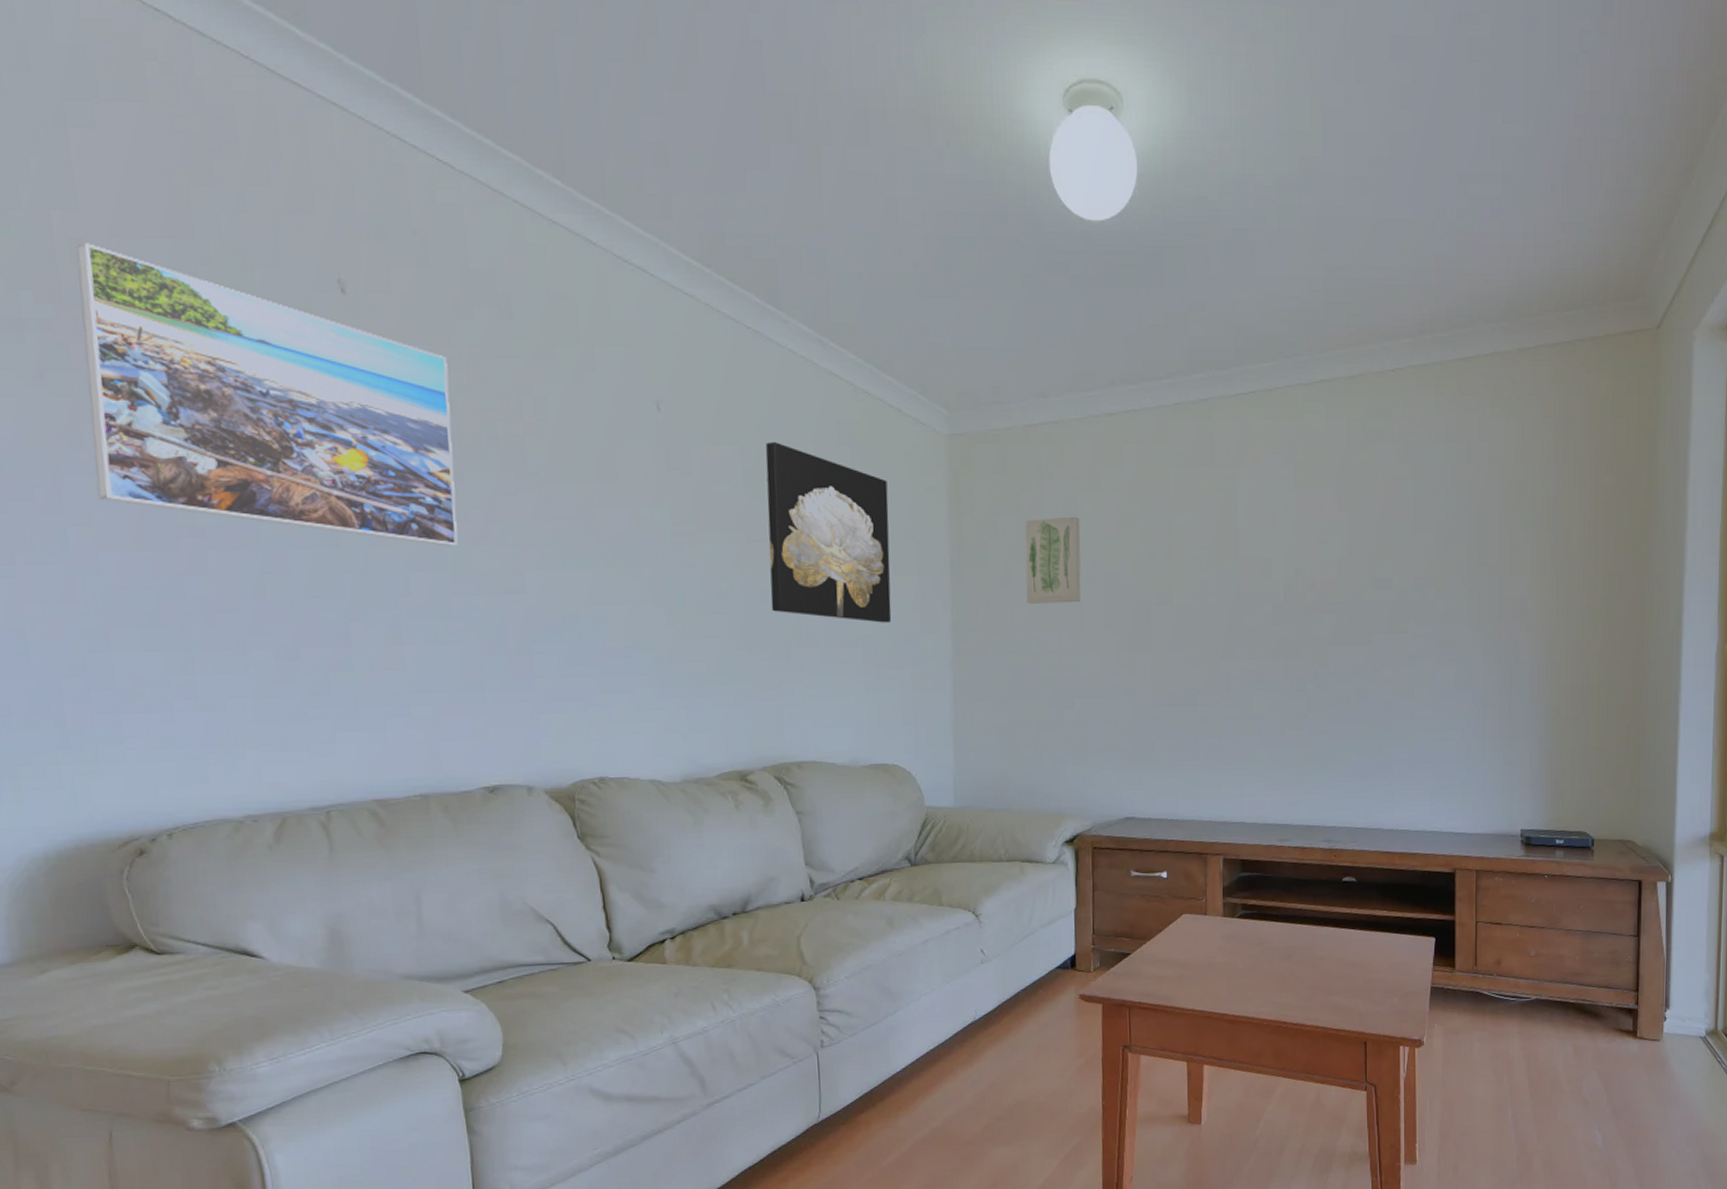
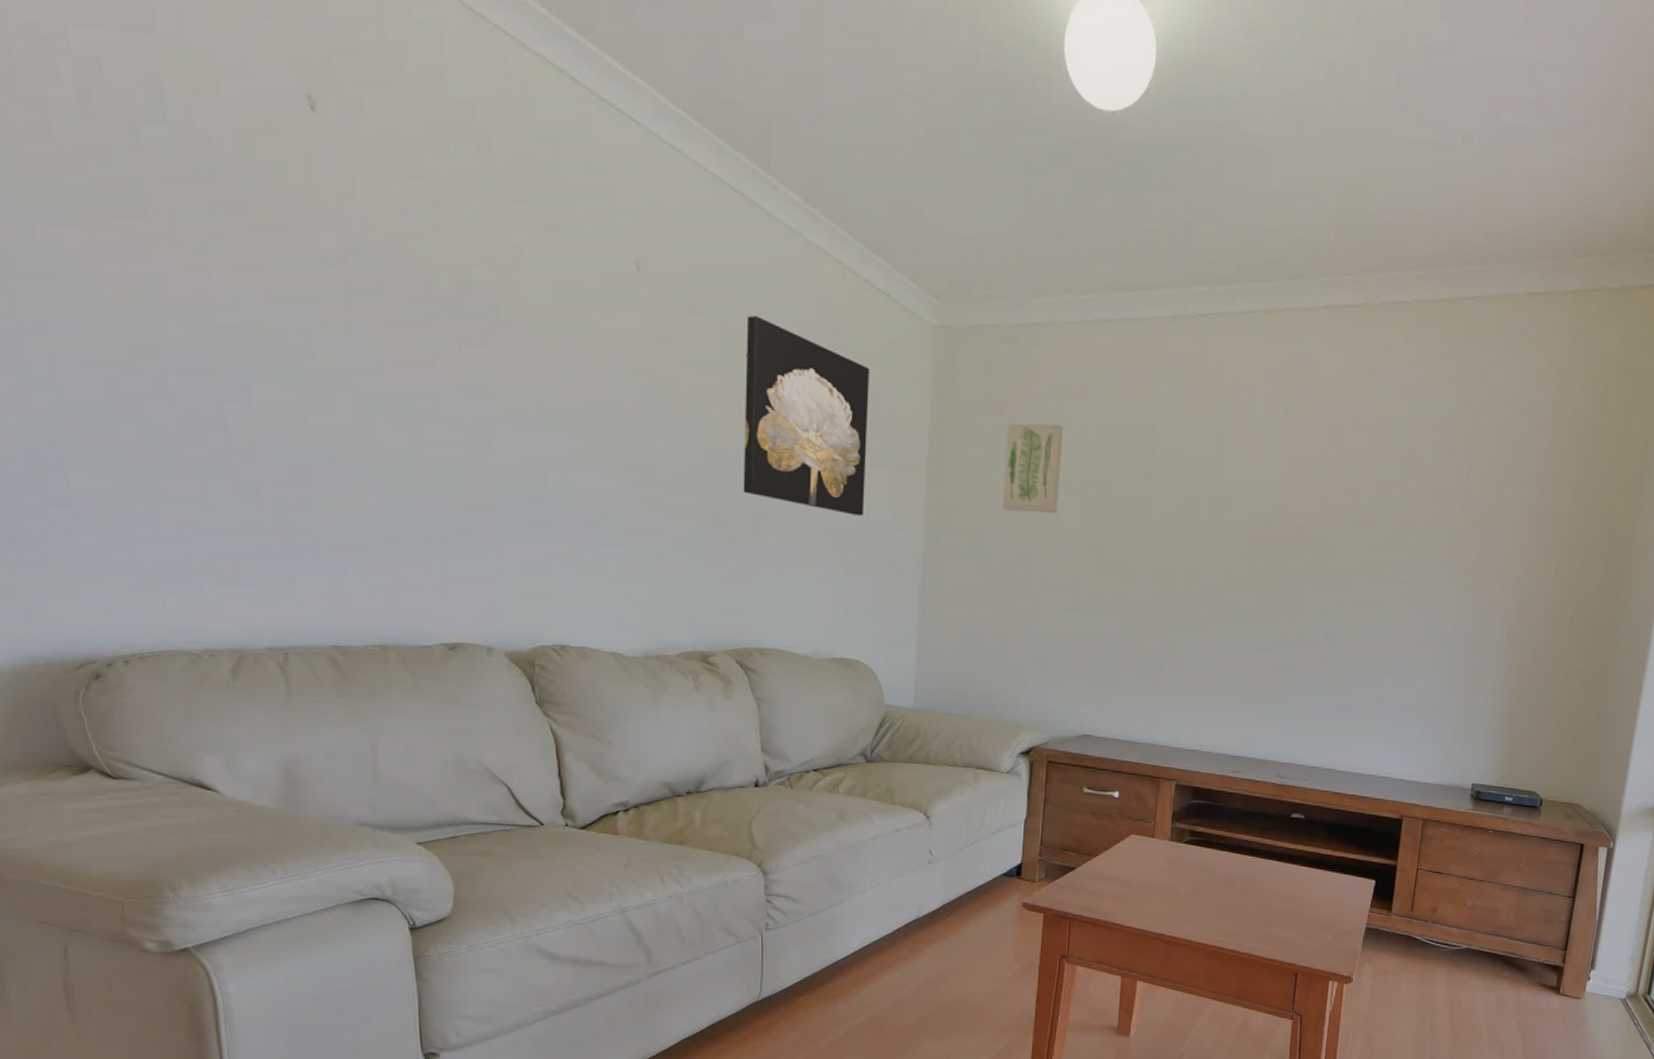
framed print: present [76,243,459,547] -> none [31,27,426,394]

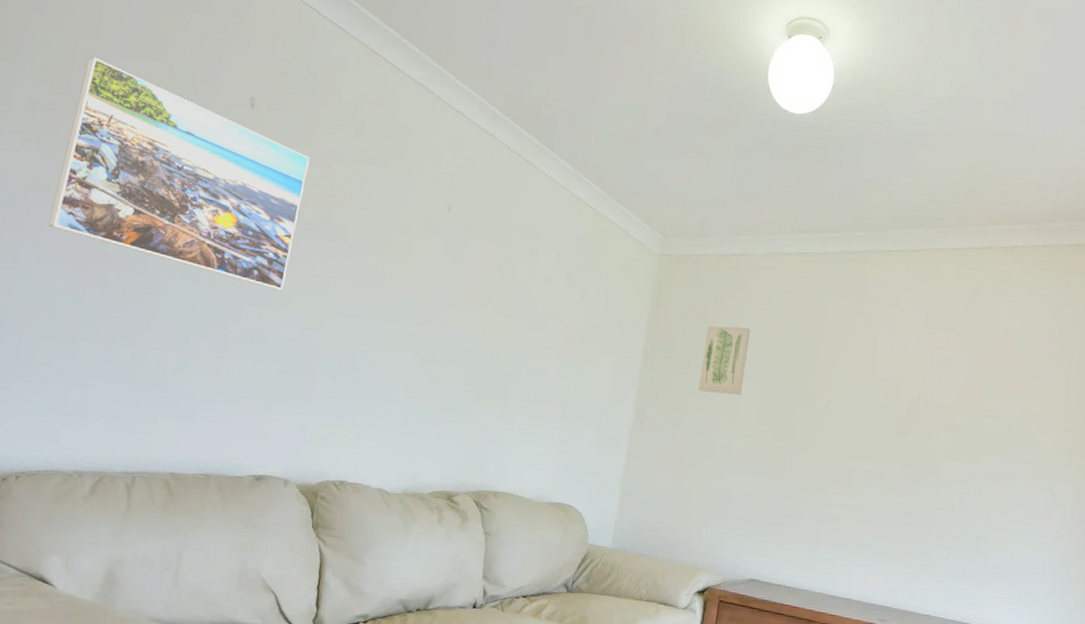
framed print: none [31,27,426,394] -> present [48,57,310,291]
wall art: present [743,316,869,516] -> none [500,243,607,391]

